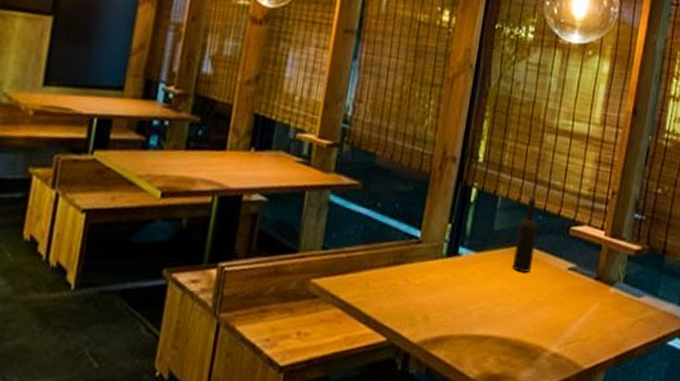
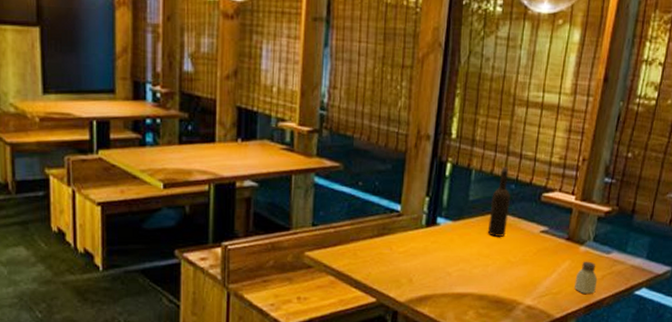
saltshaker: none [604,304,628,342] -> present [574,261,598,294]

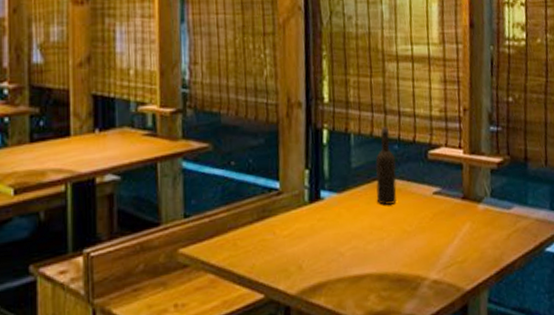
saltshaker: present [574,261,598,294] -> none [479,220,504,258]

